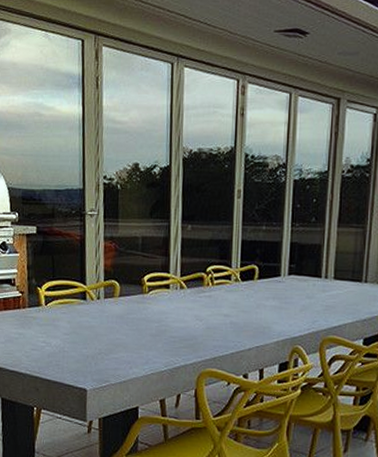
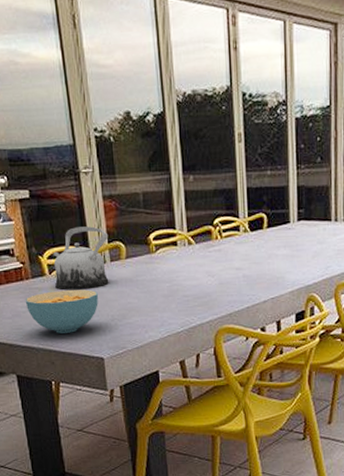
cereal bowl: none [19,321,88,362] -> present [25,289,98,334]
teapot: none [49,263,105,322] -> present [53,226,109,289]

